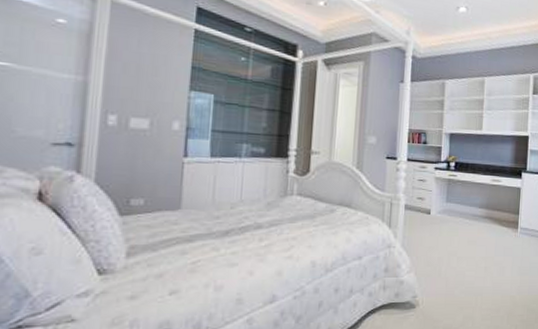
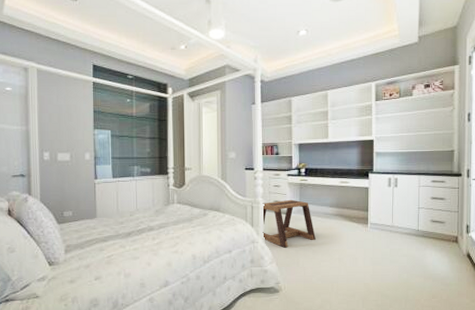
stool: none [401,197,462,254] -> present [262,199,316,248]

